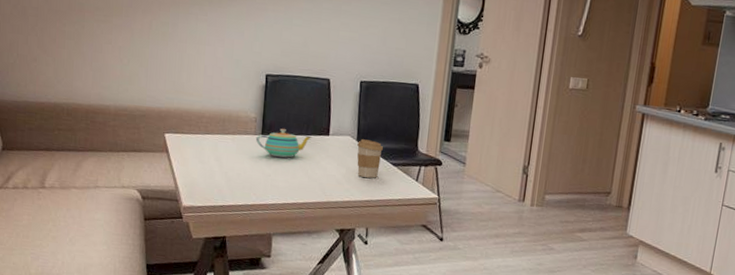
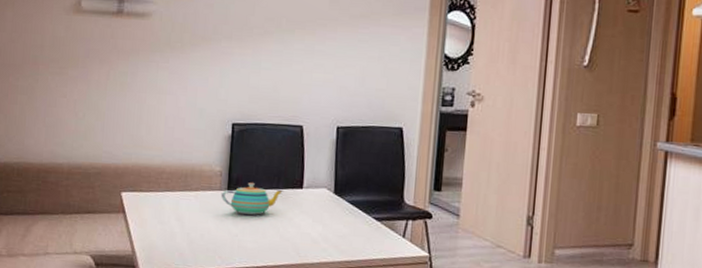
coffee cup: present [357,139,383,178] -> none [334,191,364,235]

